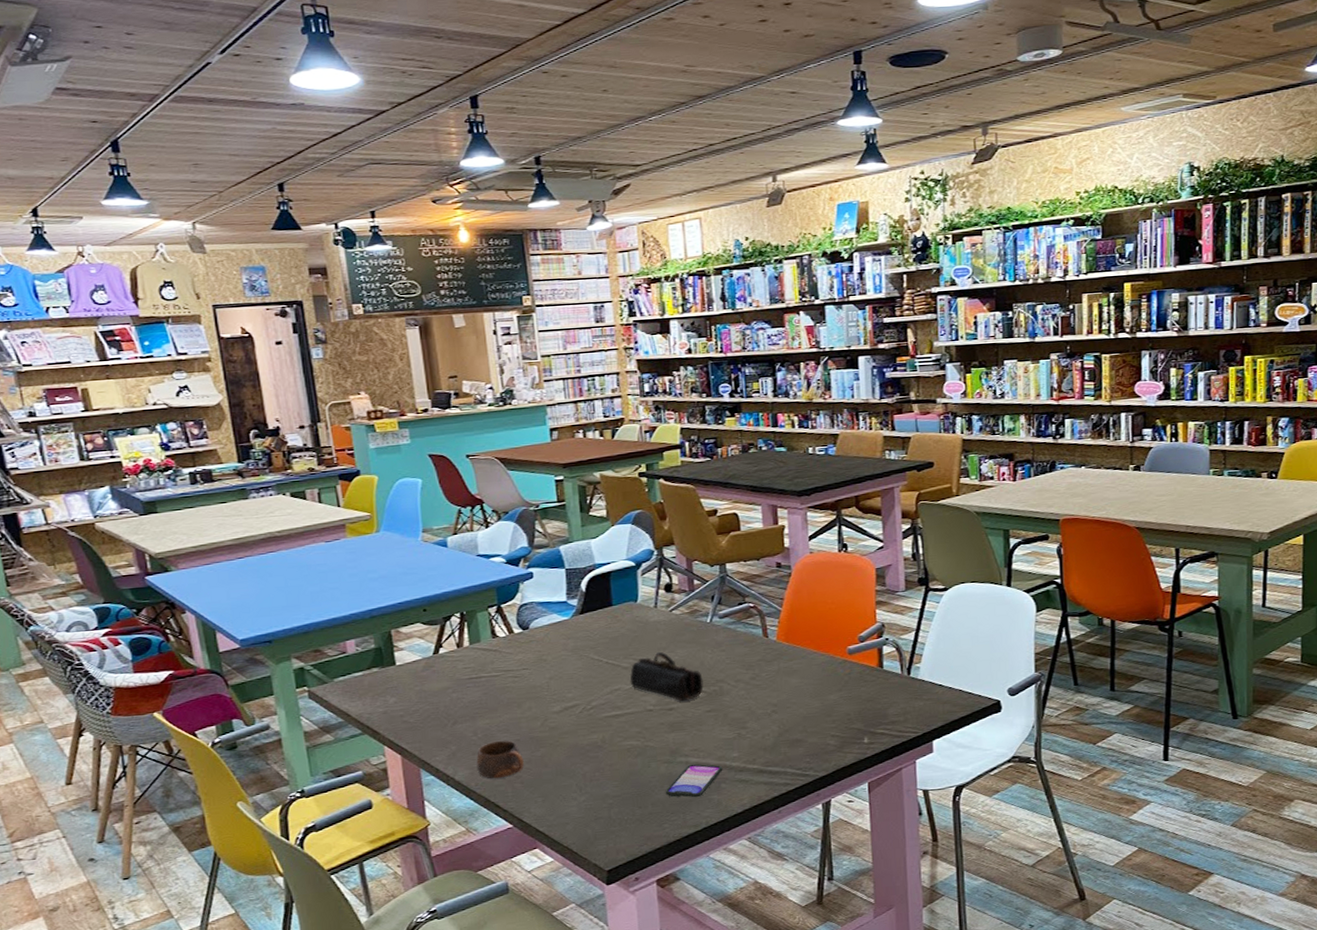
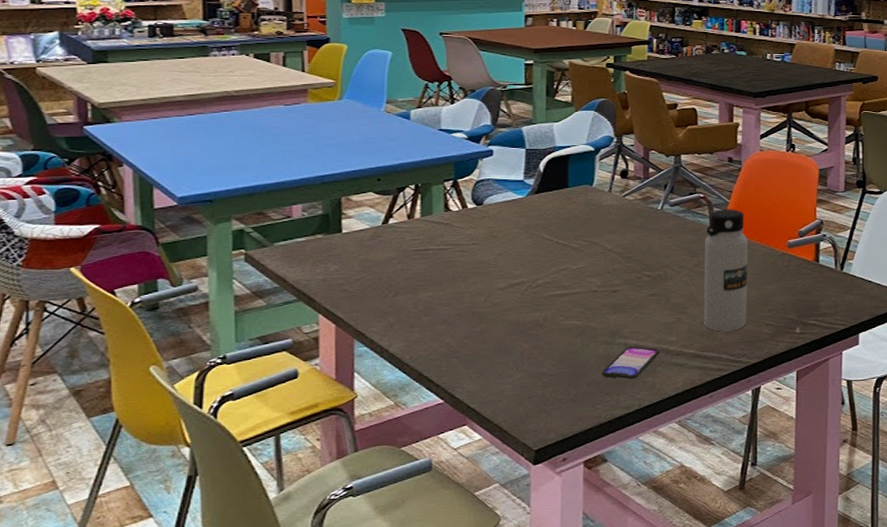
cup: present [476,740,524,779] -> none [413,314,463,353]
pencil case: present [630,651,704,702] -> none [577,234,649,285]
water bottle: none [759,617,811,745] -> present [703,209,748,331]

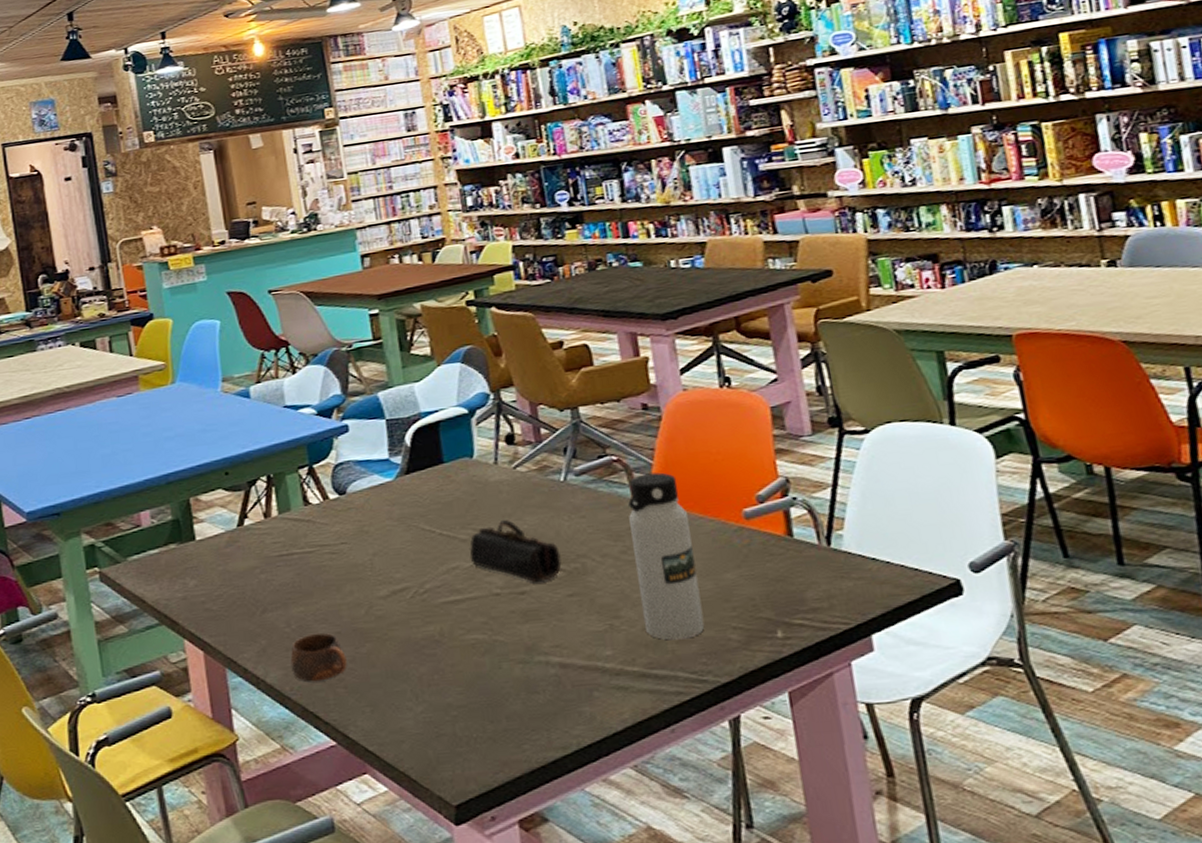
cup: none [413,314,463,353] -> present [290,632,347,682]
pencil case: none [577,234,649,285] -> present [469,519,562,584]
smartphone: present [601,346,660,380] -> none [522,664,594,710]

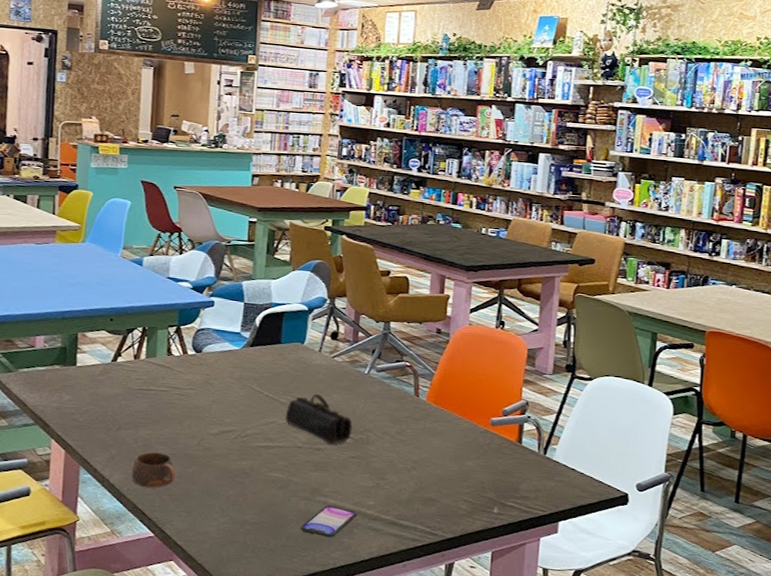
smartphone: none [522,664,594,710] -> present [300,505,358,538]
water bottle: present [628,472,705,640] -> none [401,379,451,503]

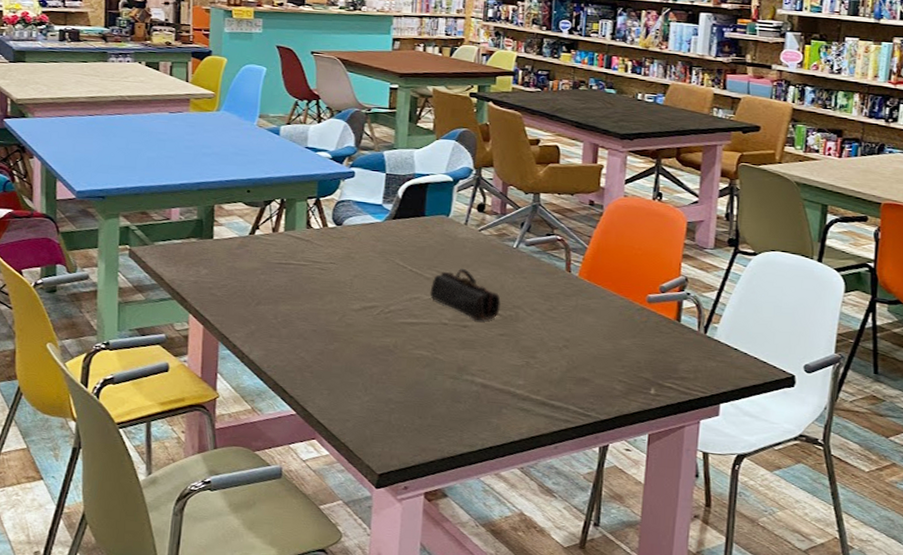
cup: present [131,451,175,488] -> none [271,327,317,365]
smartphone: present [300,505,358,538] -> none [446,384,507,418]

